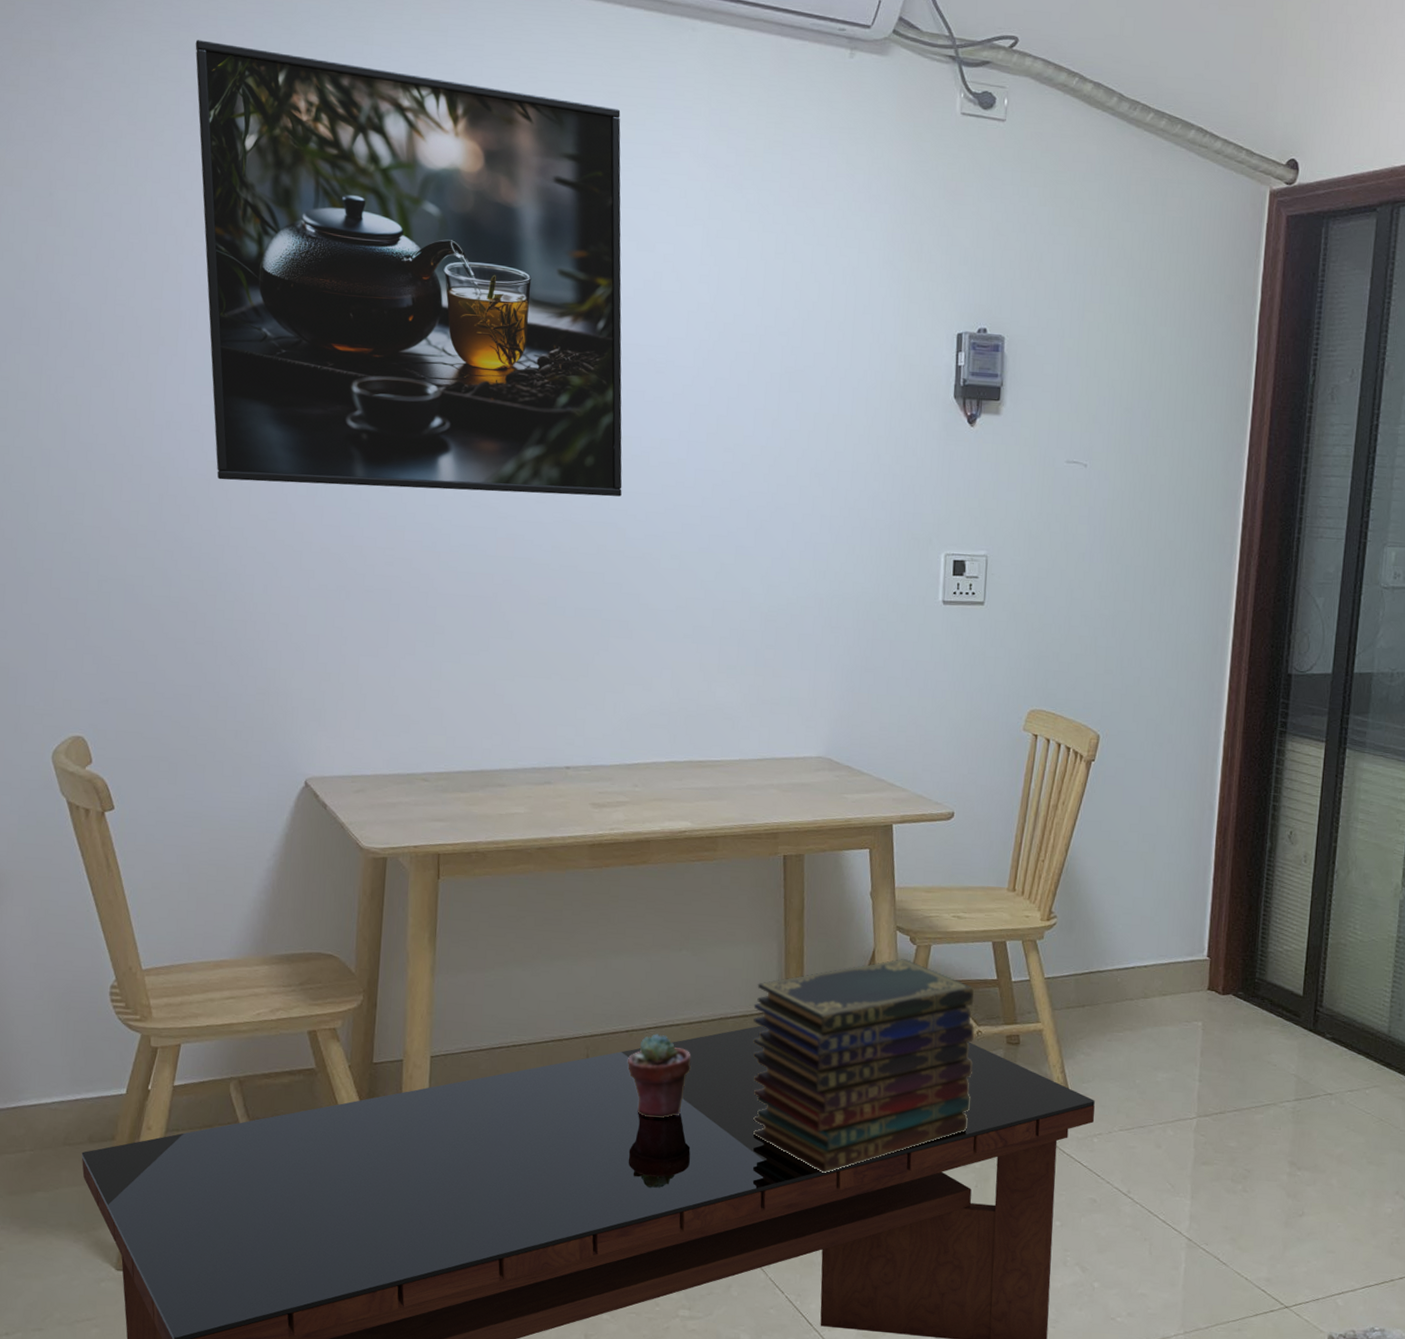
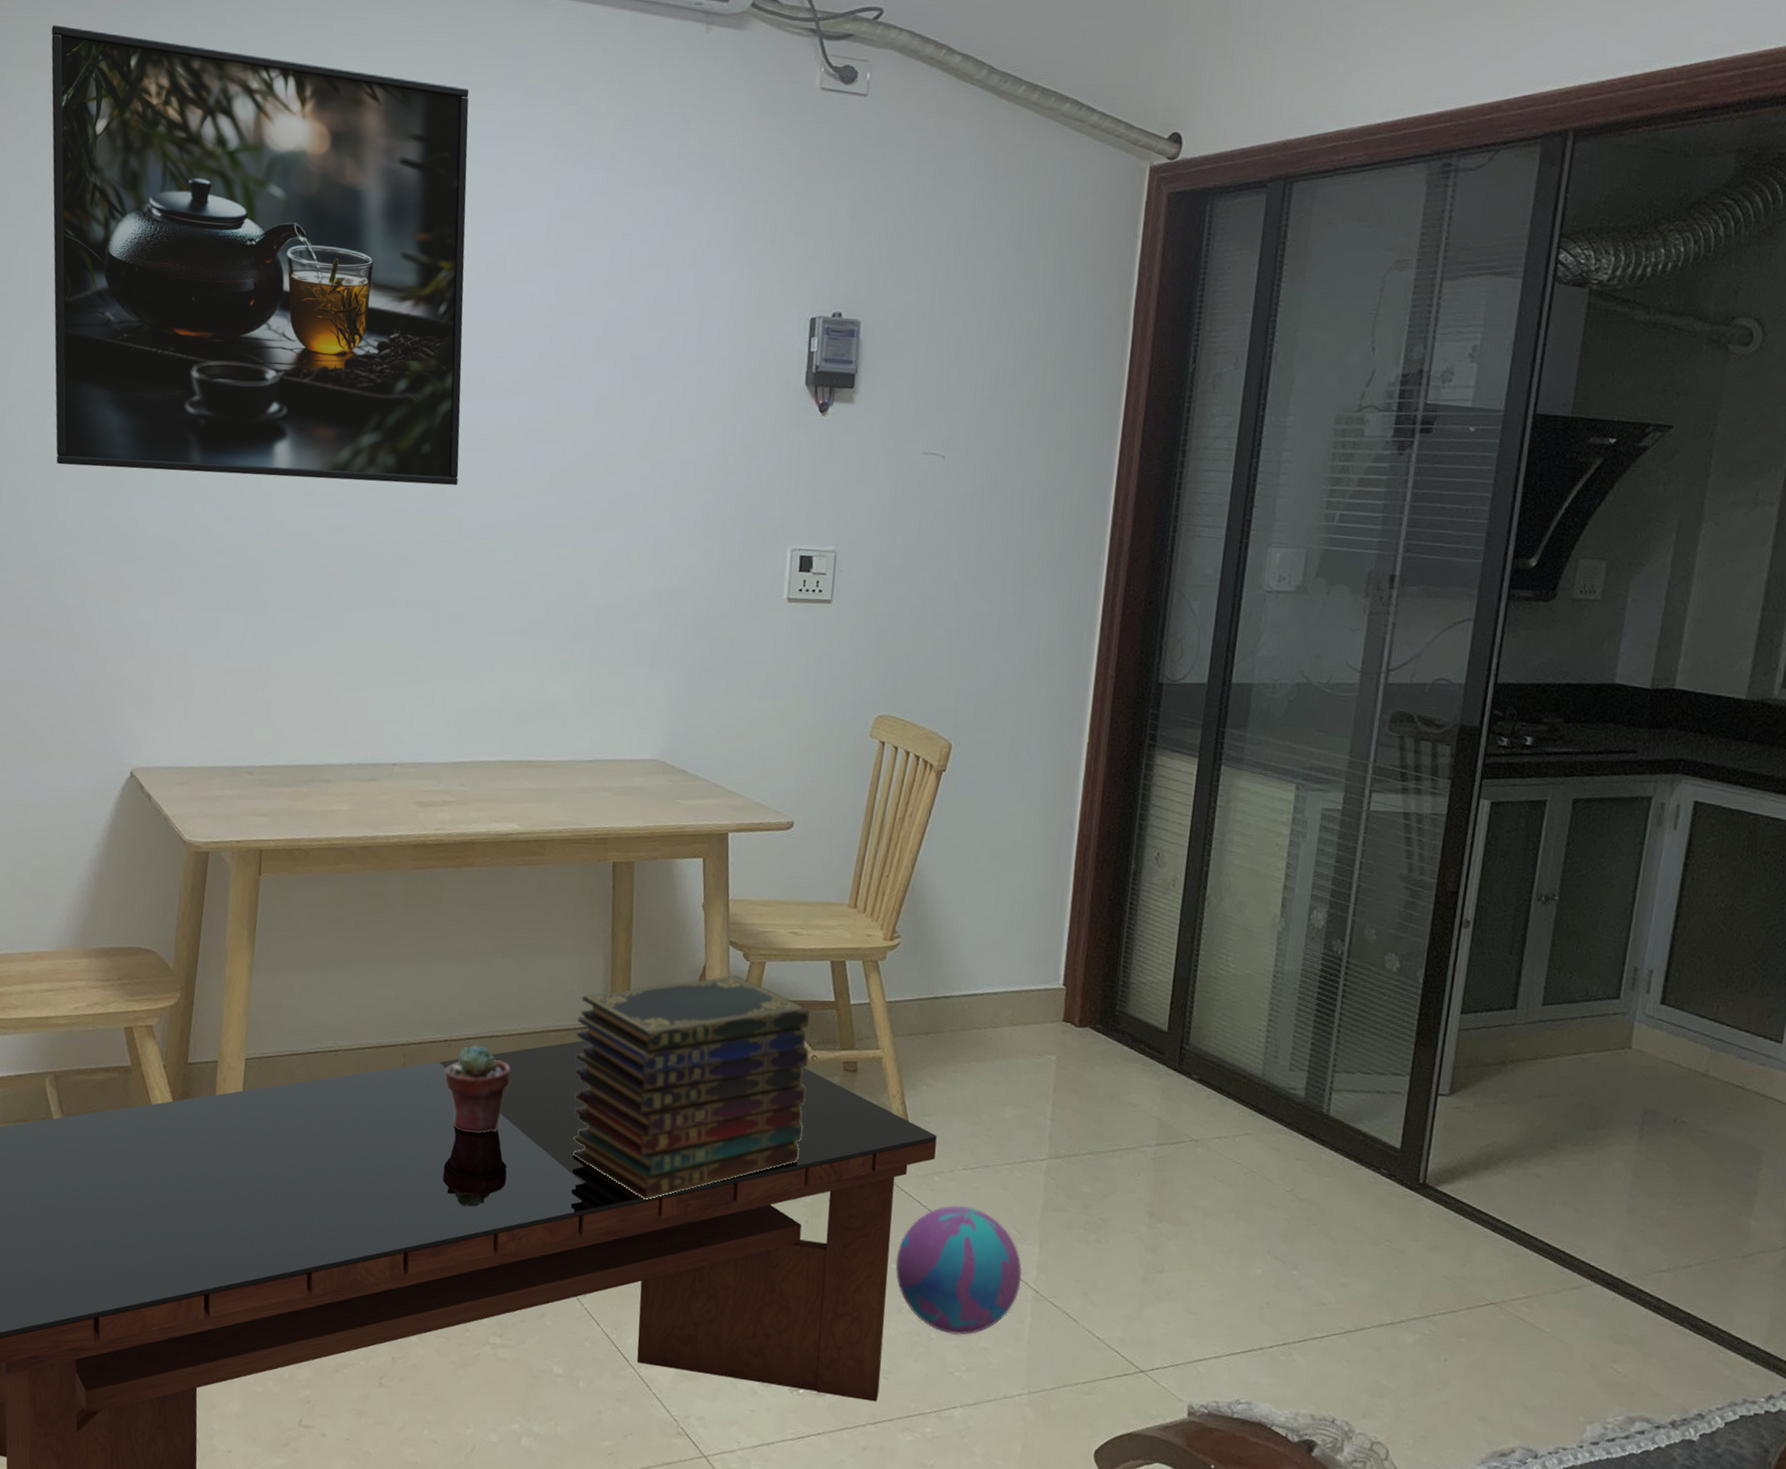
decorative ball: none [1060,1163,1176,1283] -> present [895,1204,1022,1335]

